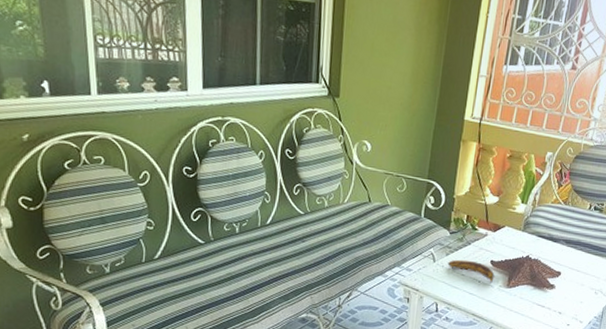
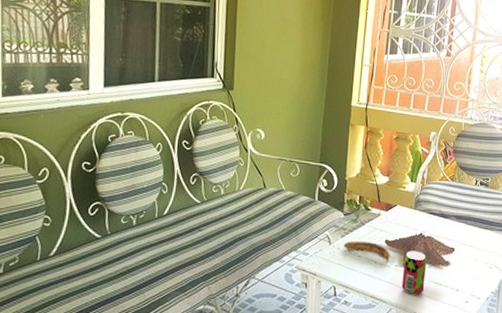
beverage can: none [504,272,532,315] -> present [401,250,427,295]

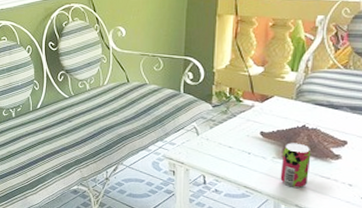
banana: present [343,240,390,264] -> none [212,132,266,155]

